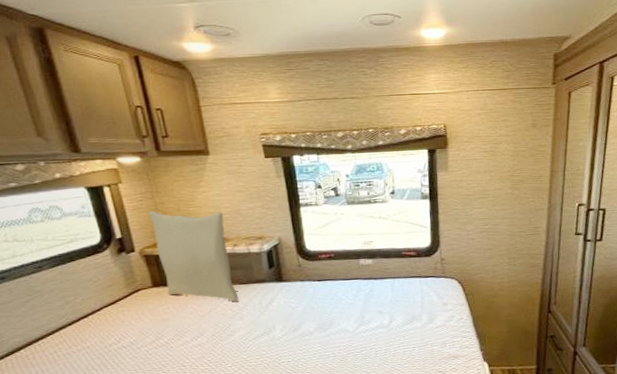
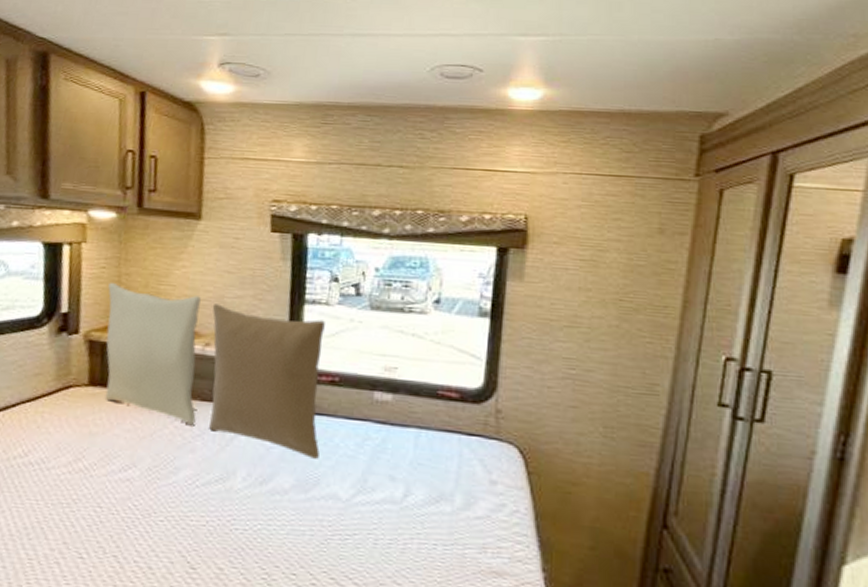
pillow: none [232,215,330,309] -> present [209,304,325,459]

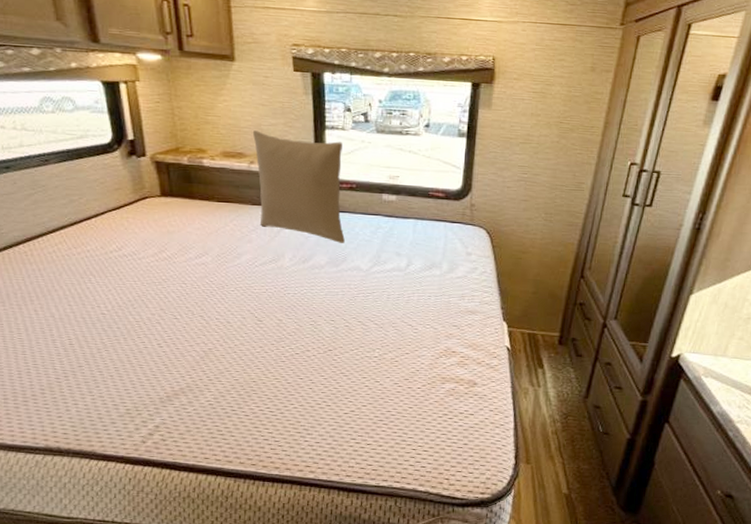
pillow: present [105,282,201,425] -> none [164,114,250,223]

